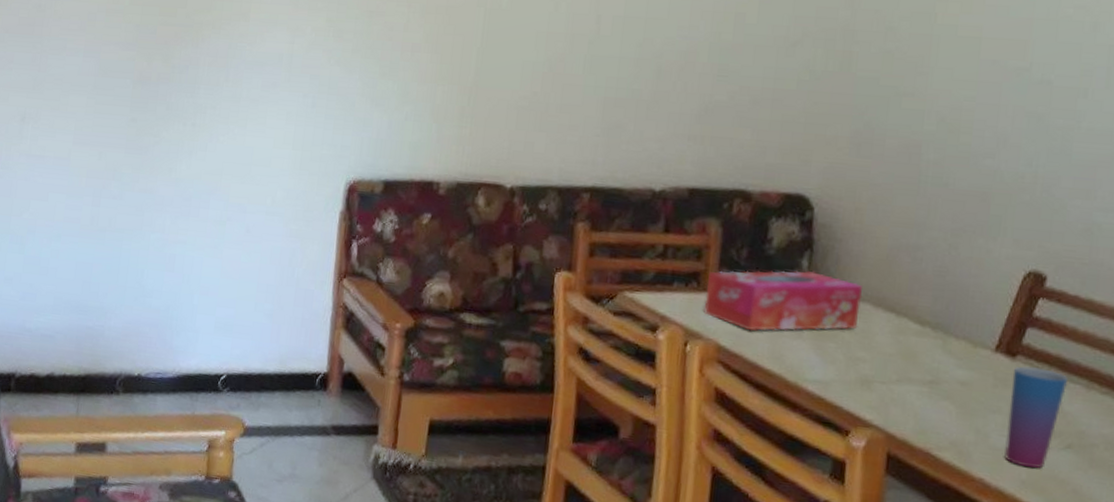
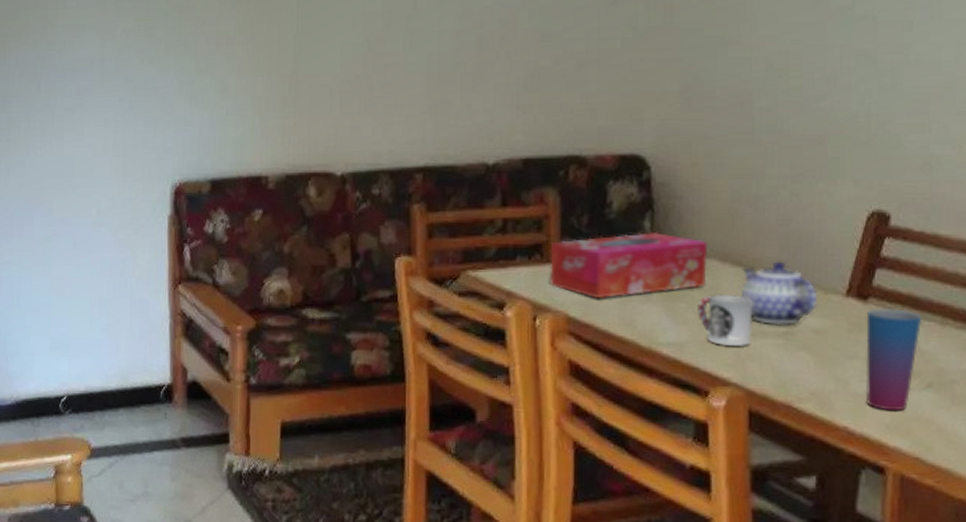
cup: none [846,338,902,391] -> present [698,295,753,346]
teapot: none [891,310,968,375] -> present [740,261,818,325]

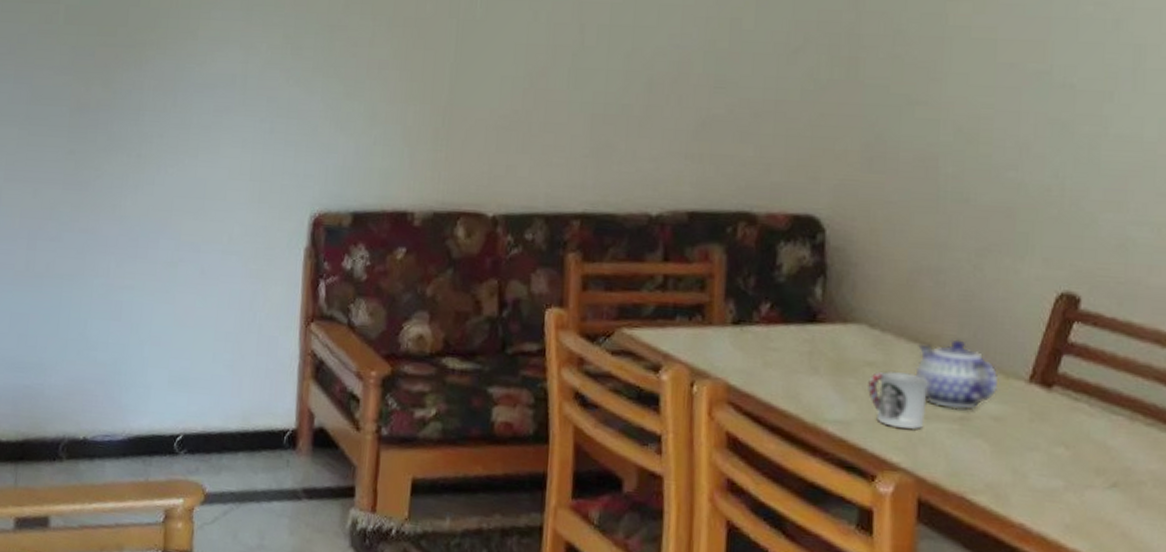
tissue box: present [550,231,708,298] -> none [710,299,883,367]
cup: present [866,308,923,411] -> none [1045,397,1110,510]

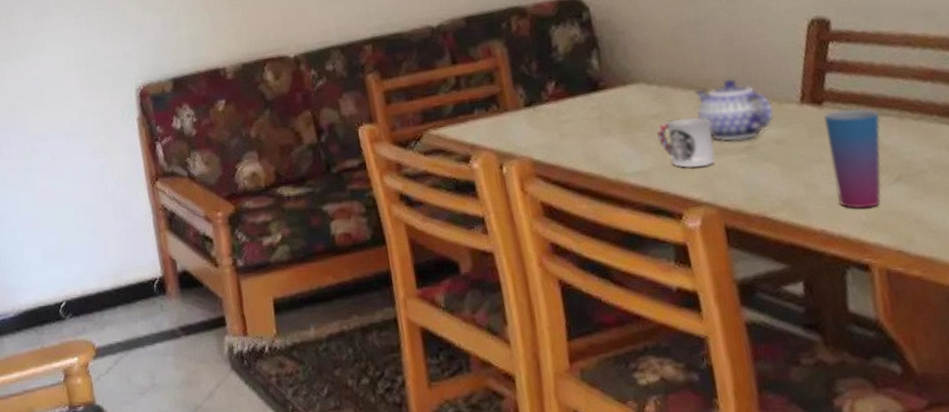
cup: none [1045,397,1110,510] -> present [823,108,882,209]

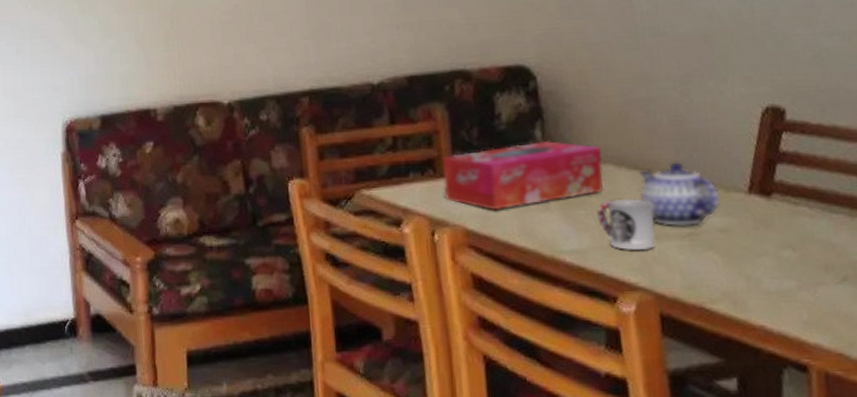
tissue box: none [505,67,663,139] -> present [443,140,604,209]
cup: present [823,108,882,209] -> none [771,203,830,307]

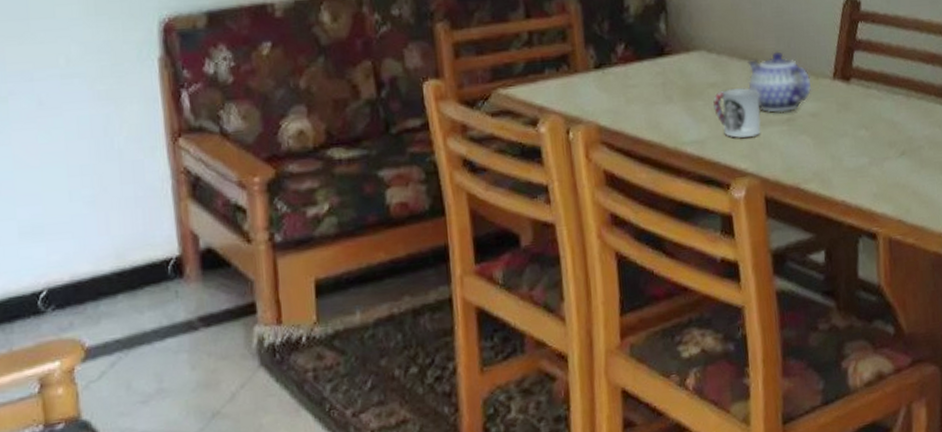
tissue box: present [443,140,604,209] -> none [577,32,719,104]

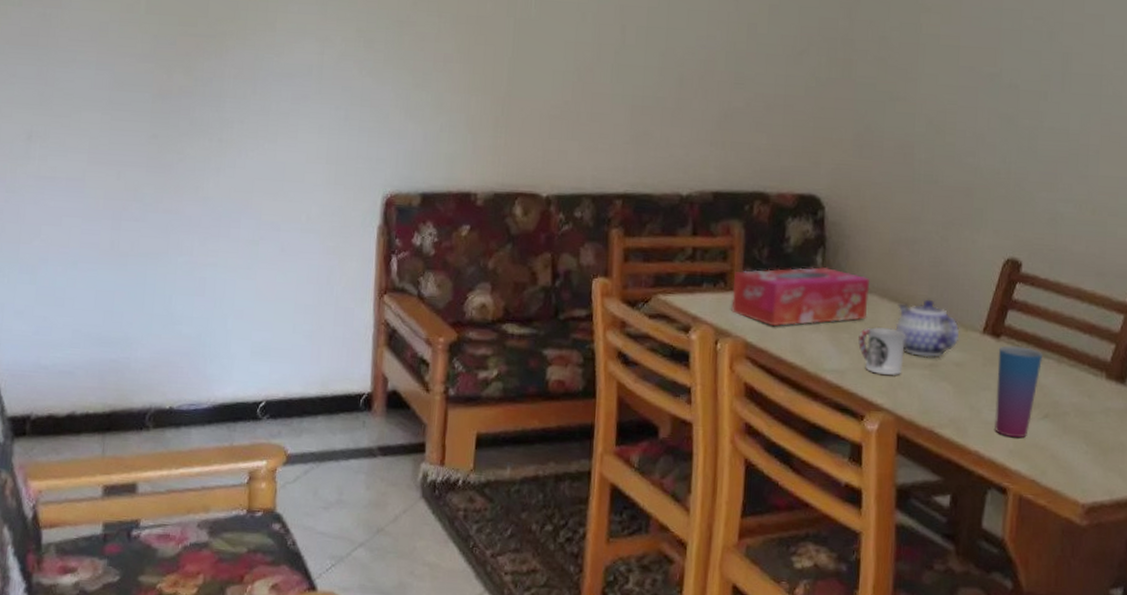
tissue box: none [577,32,719,104] -> present [731,266,870,326]
cup: none [850,86,893,181] -> present [995,345,1044,438]

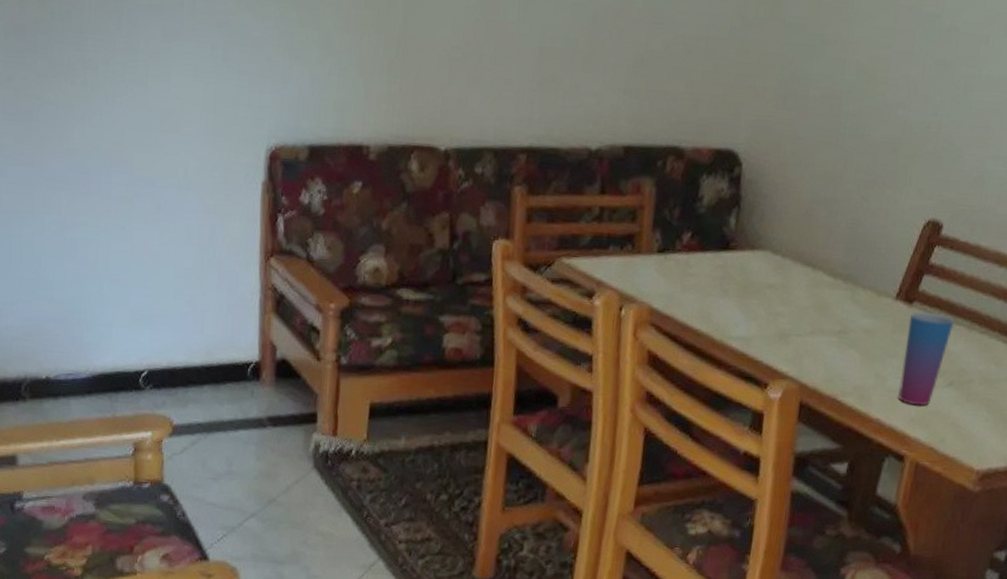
tissue box: present [731,266,870,326] -> none [638,228,784,291]
cup: present [858,327,905,375] -> none [767,293,816,343]
teapot: present [895,299,960,358] -> none [807,263,873,324]

